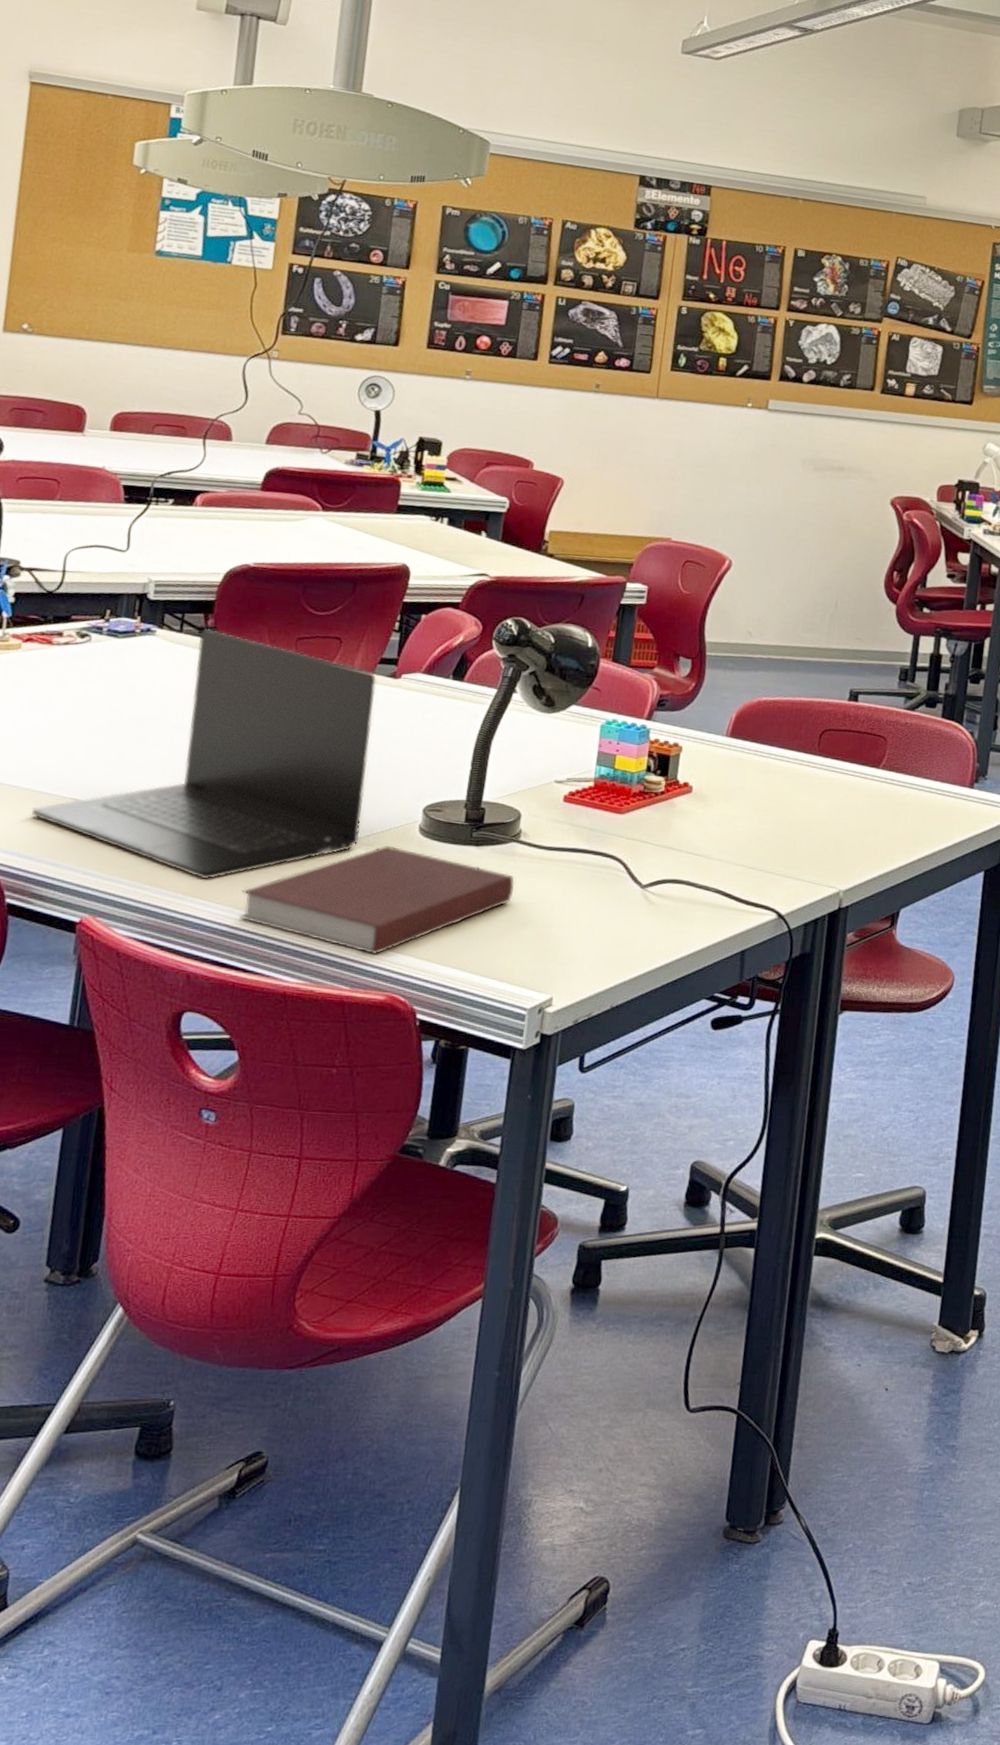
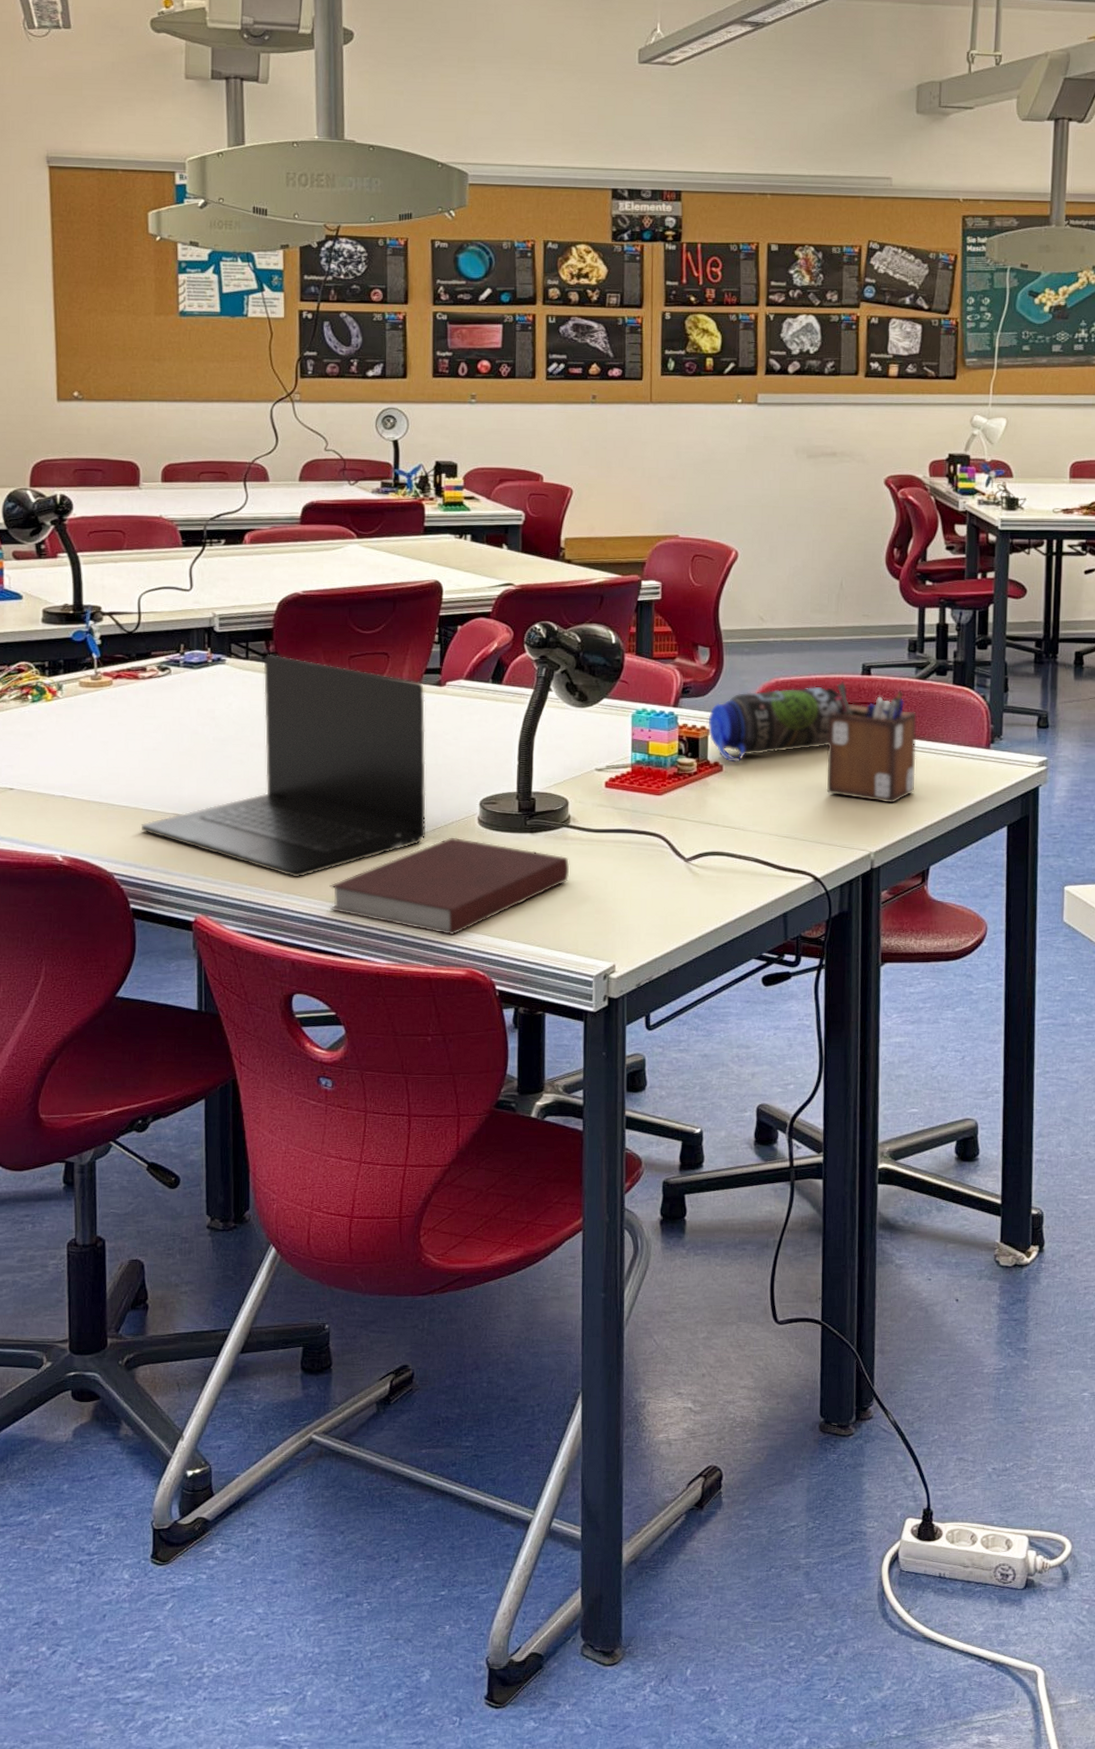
water bottle: none [681,709,825,785] -> present [708,686,841,763]
desk organizer: none [800,706,901,839] -> present [826,681,917,803]

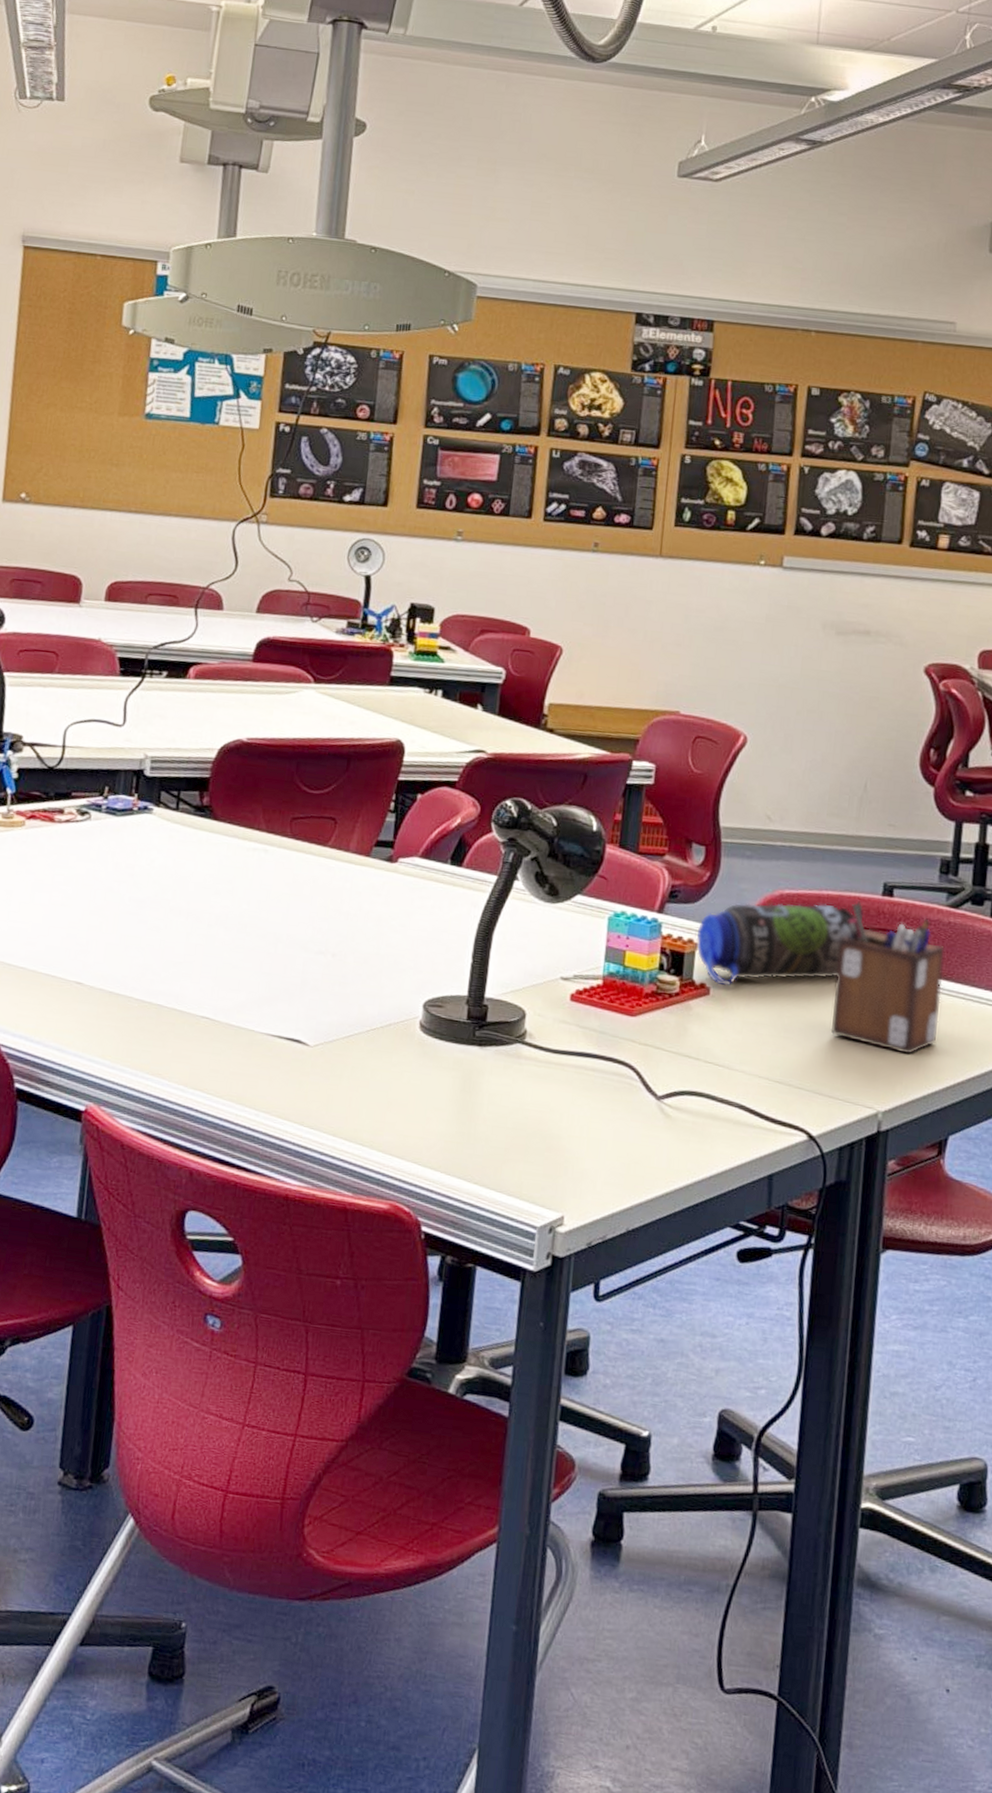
laptop: present [141,653,426,878] -> none [37,806,373,1072]
notebook: present [329,837,570,936] -> none [240,1041,521,1160]

